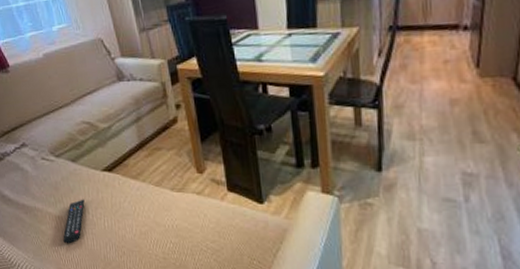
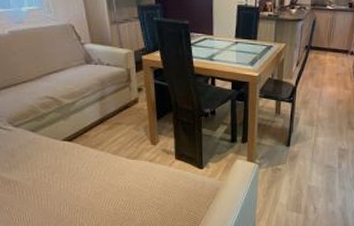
remote control: present [63,199,85,244] -> none [15,165,42,205]

